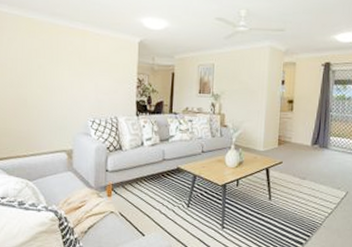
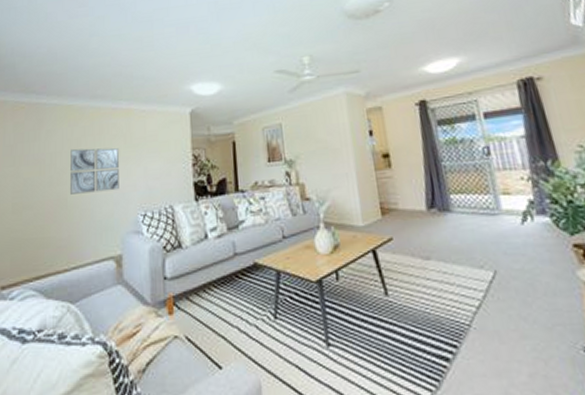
wall art: none [29,59,75,99] -> present [69,147,120,194]

